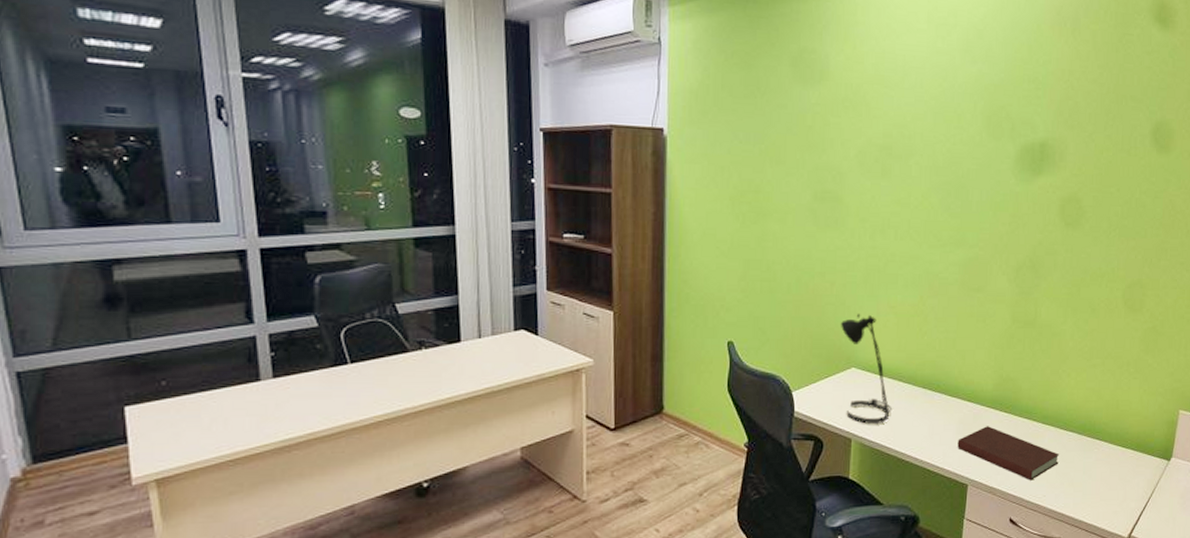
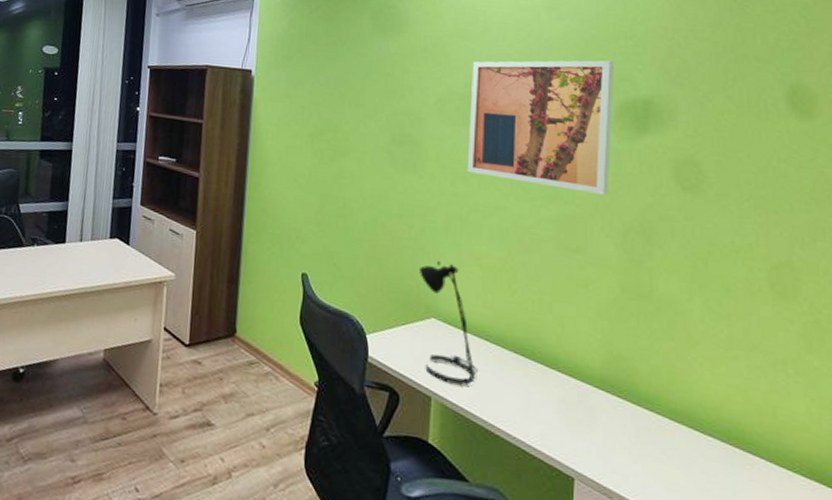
wall art: none [885,104,1018,236] -> present [467,60,615,195]
notebook: present [957,426,1060,481] -> none [559,410,697,490]

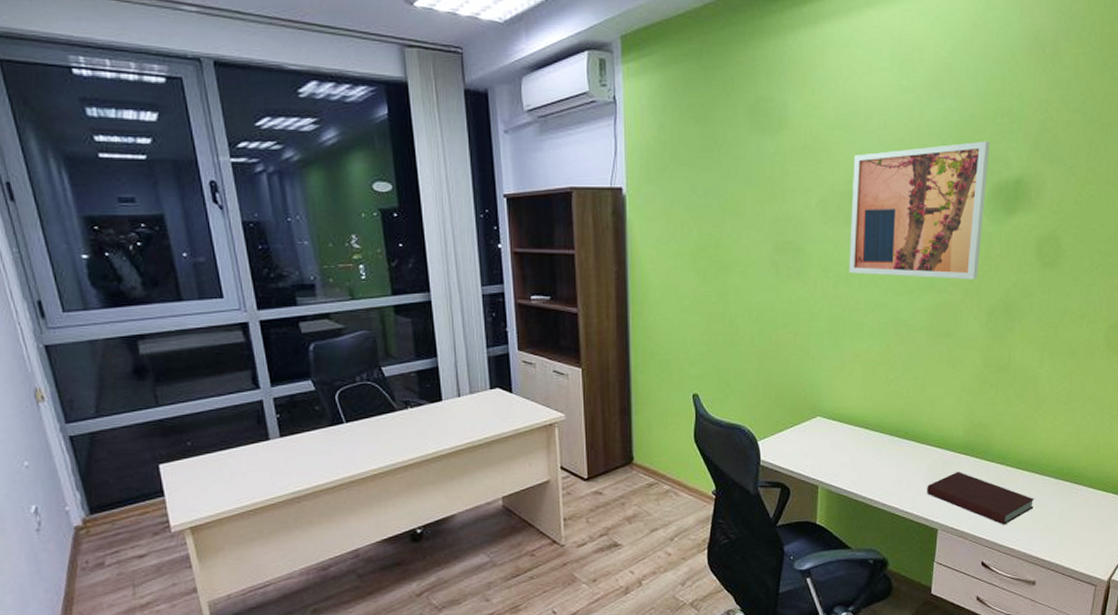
desk lamp: present [418,261,477,386] -> none [804,363,858,471]
notebook: none [559,410,697,490] -> present [927,472,1035,525]

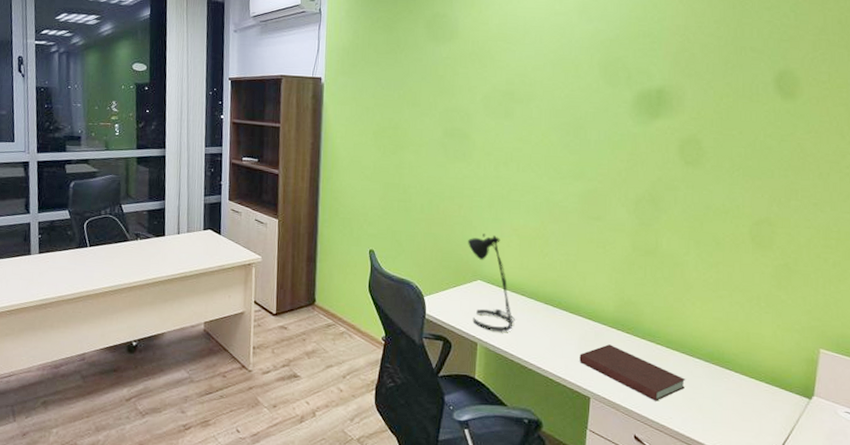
desk lamp: none [804,363,858,471] -> present [467,234,515,332]
wall art: present [848,140,991,280] -> none [508,56,634,172]

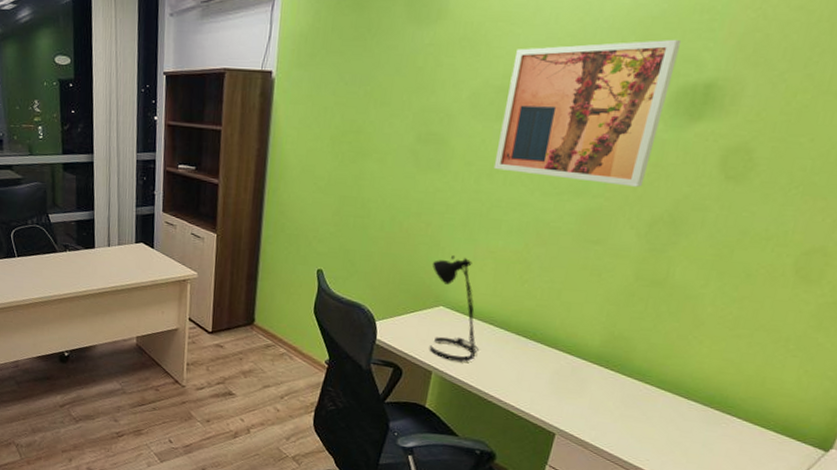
wall art: none [508,56,634,172] -> present [493,39,682,187]
notebook: present [579,344,686,401] -> none [548,380,675,442]

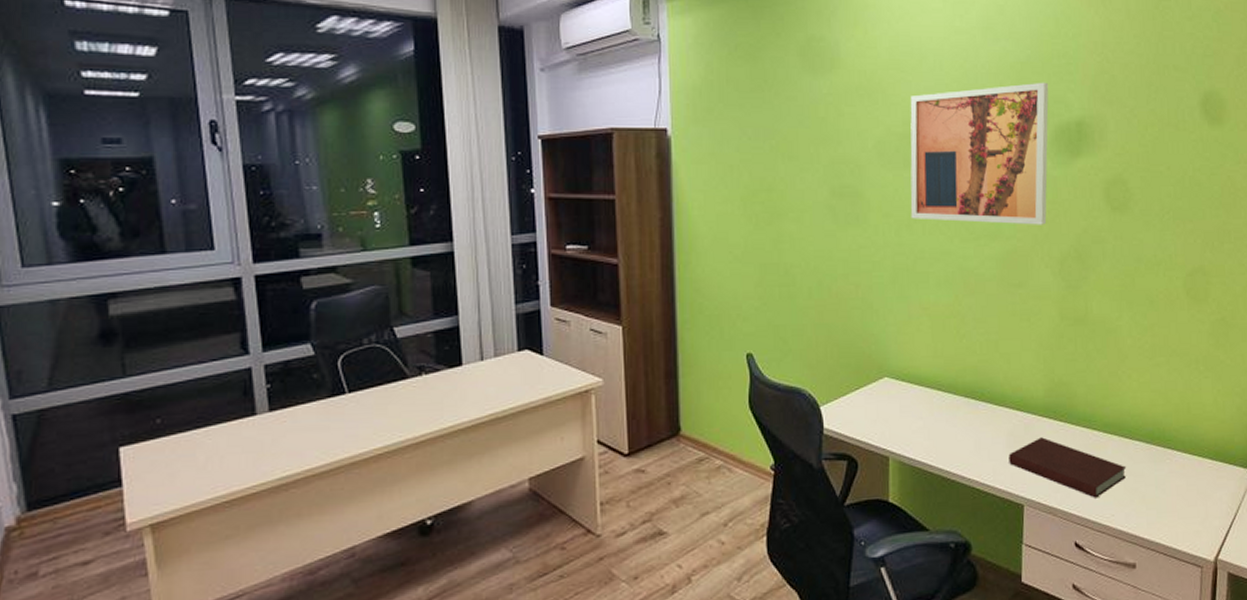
desk lamp: present [429,256,479,362] -> none [868,317,932,440]
notebook: none [548,380,675,442] -> present [1009,437,1127,498]

